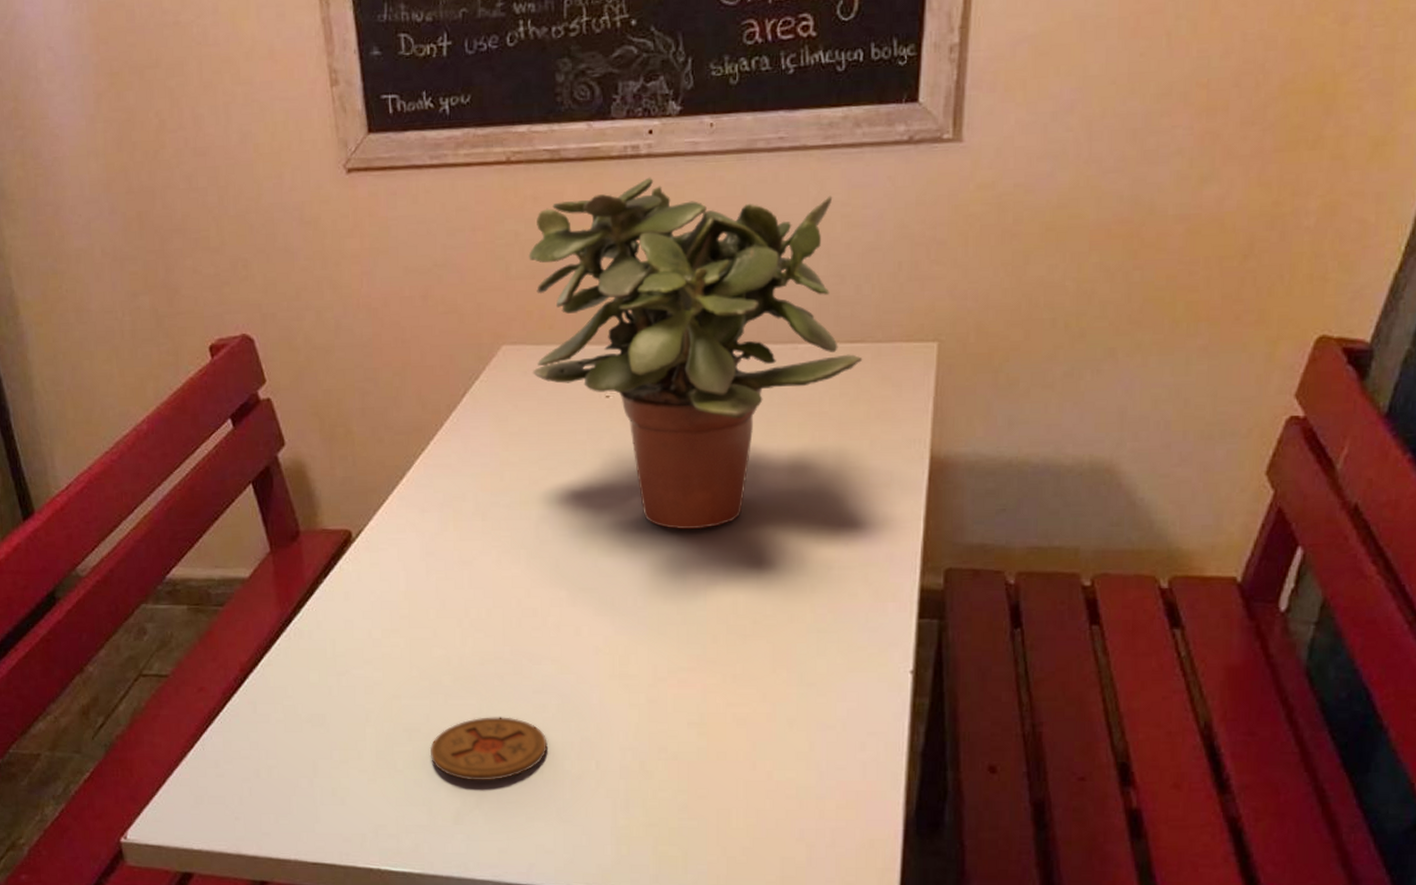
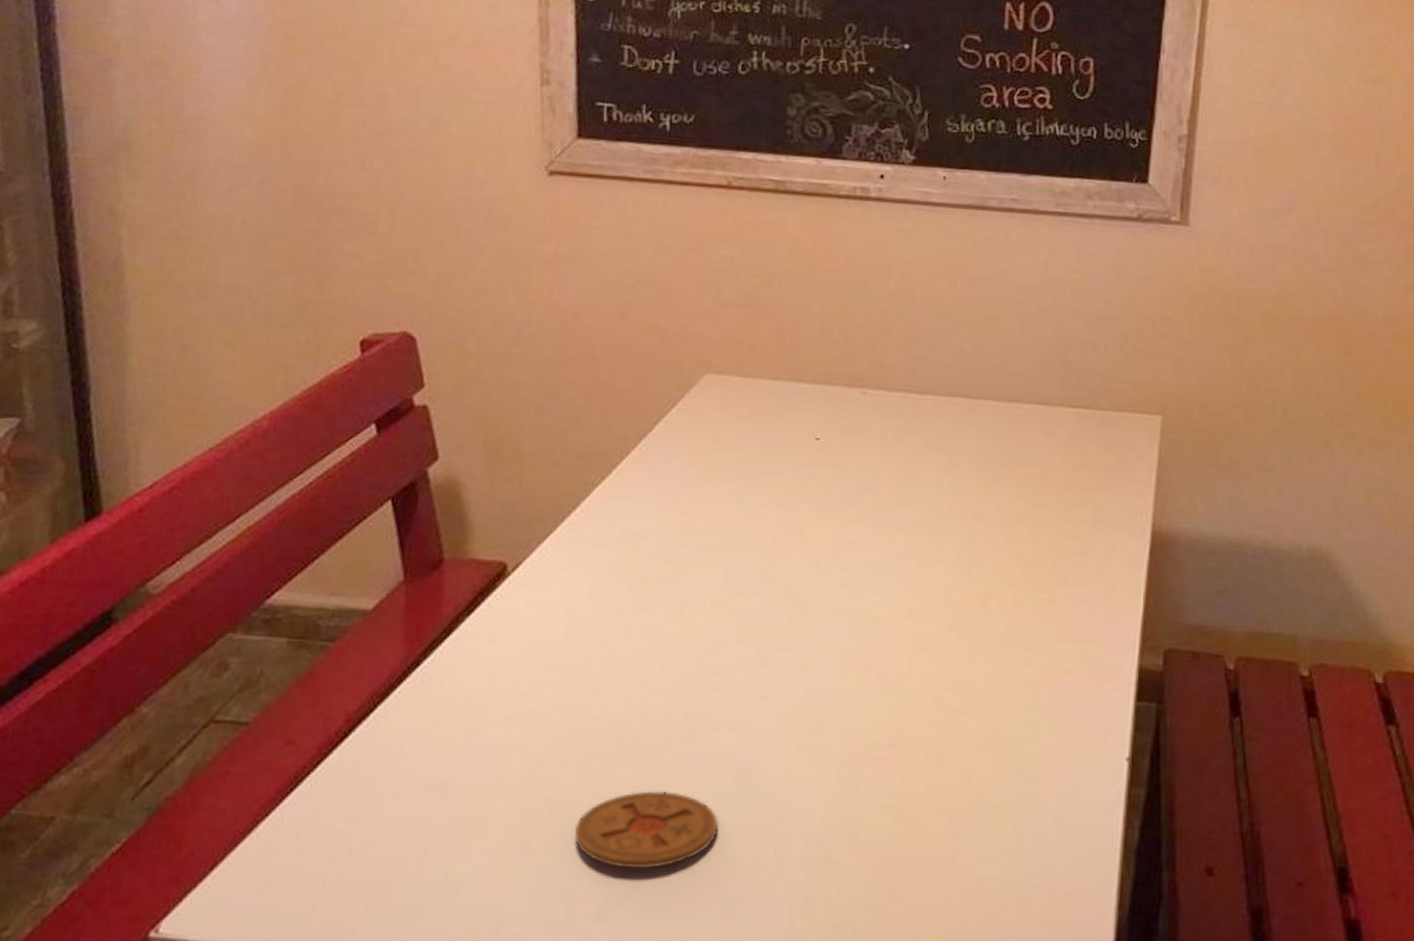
potted plant: present [528,177,863,529] -> none [737,220,1087,589]

